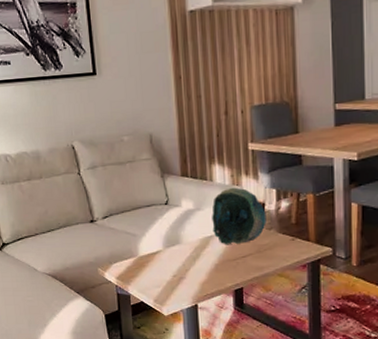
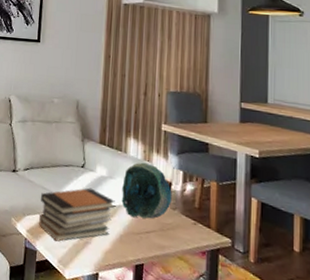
book stack: none [124,224,206,282] -> present [39,187,115,242]

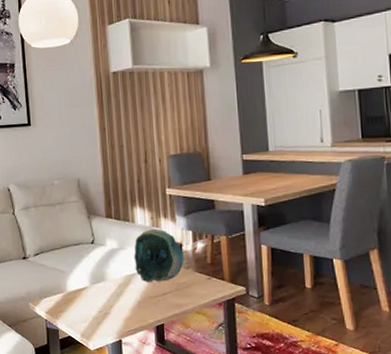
book stack: present [39,187,115,242] -> none [54,262,129,317]

